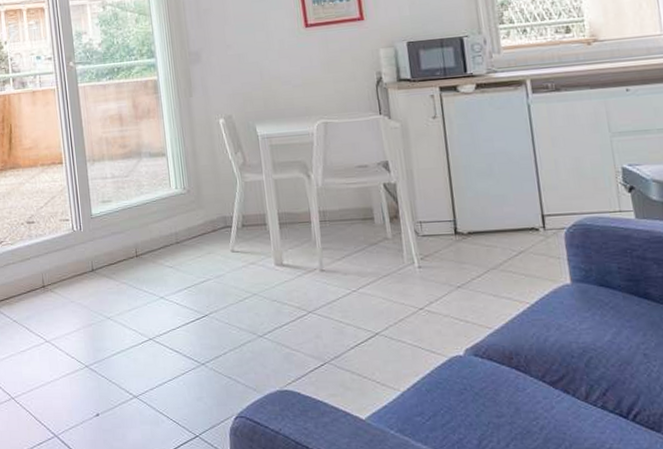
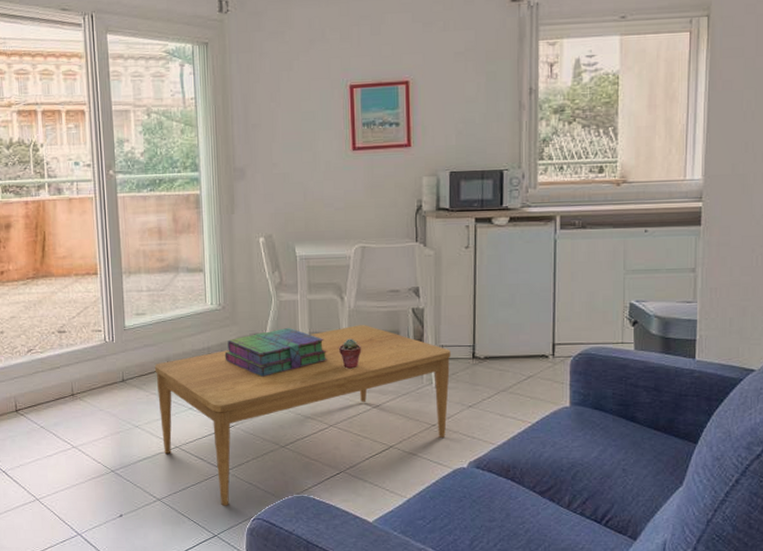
coffee table: none [123,203,436,403] -> present [154,325,451,506]
stack of books: none [193,209,299,262] -> present [224,328,327,377]
potted succulent: none [309,218,335,250] -> present [338,339,362,369]

